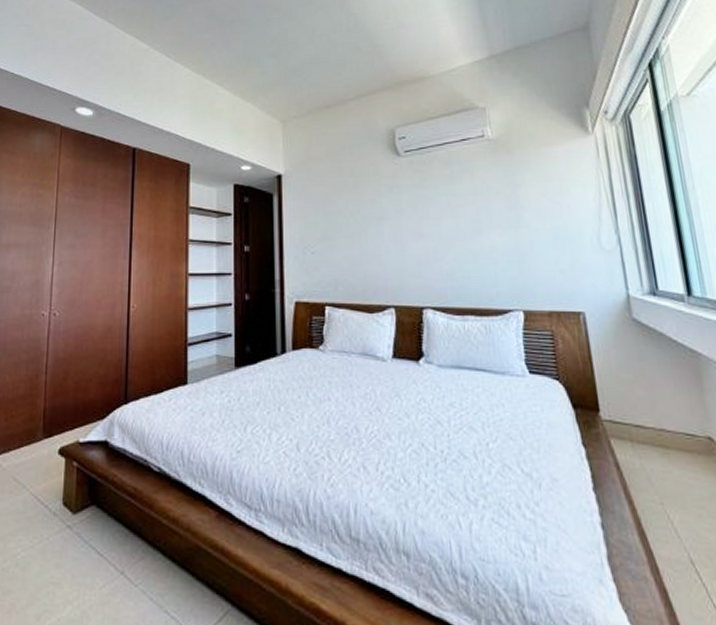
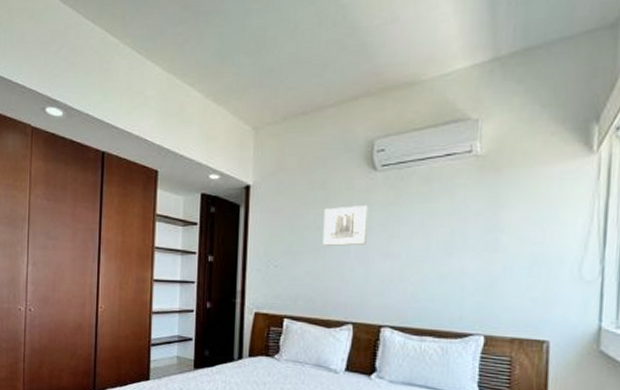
wall art: none [355,188,399,230] -> present [323,204,368,246]

